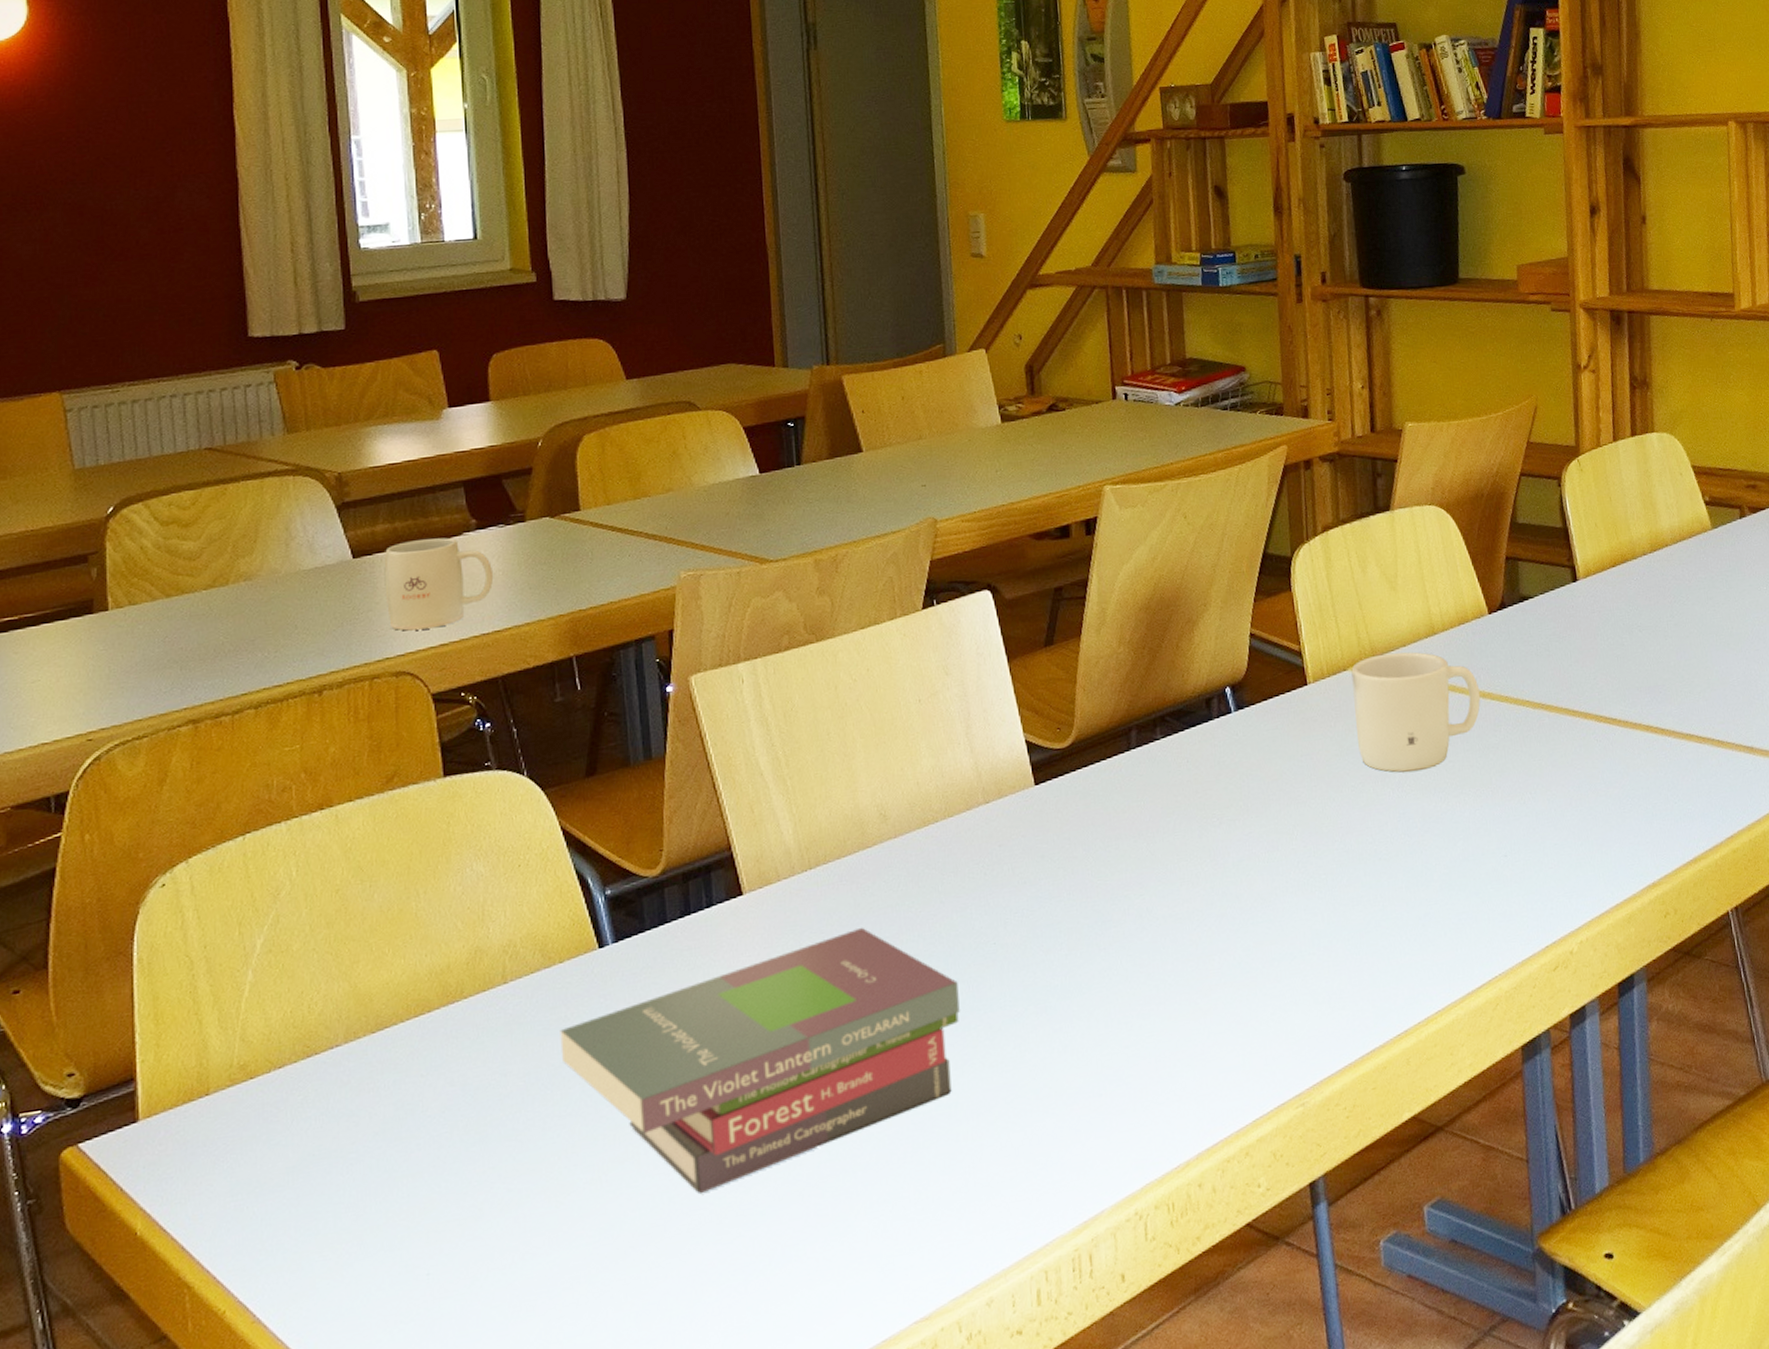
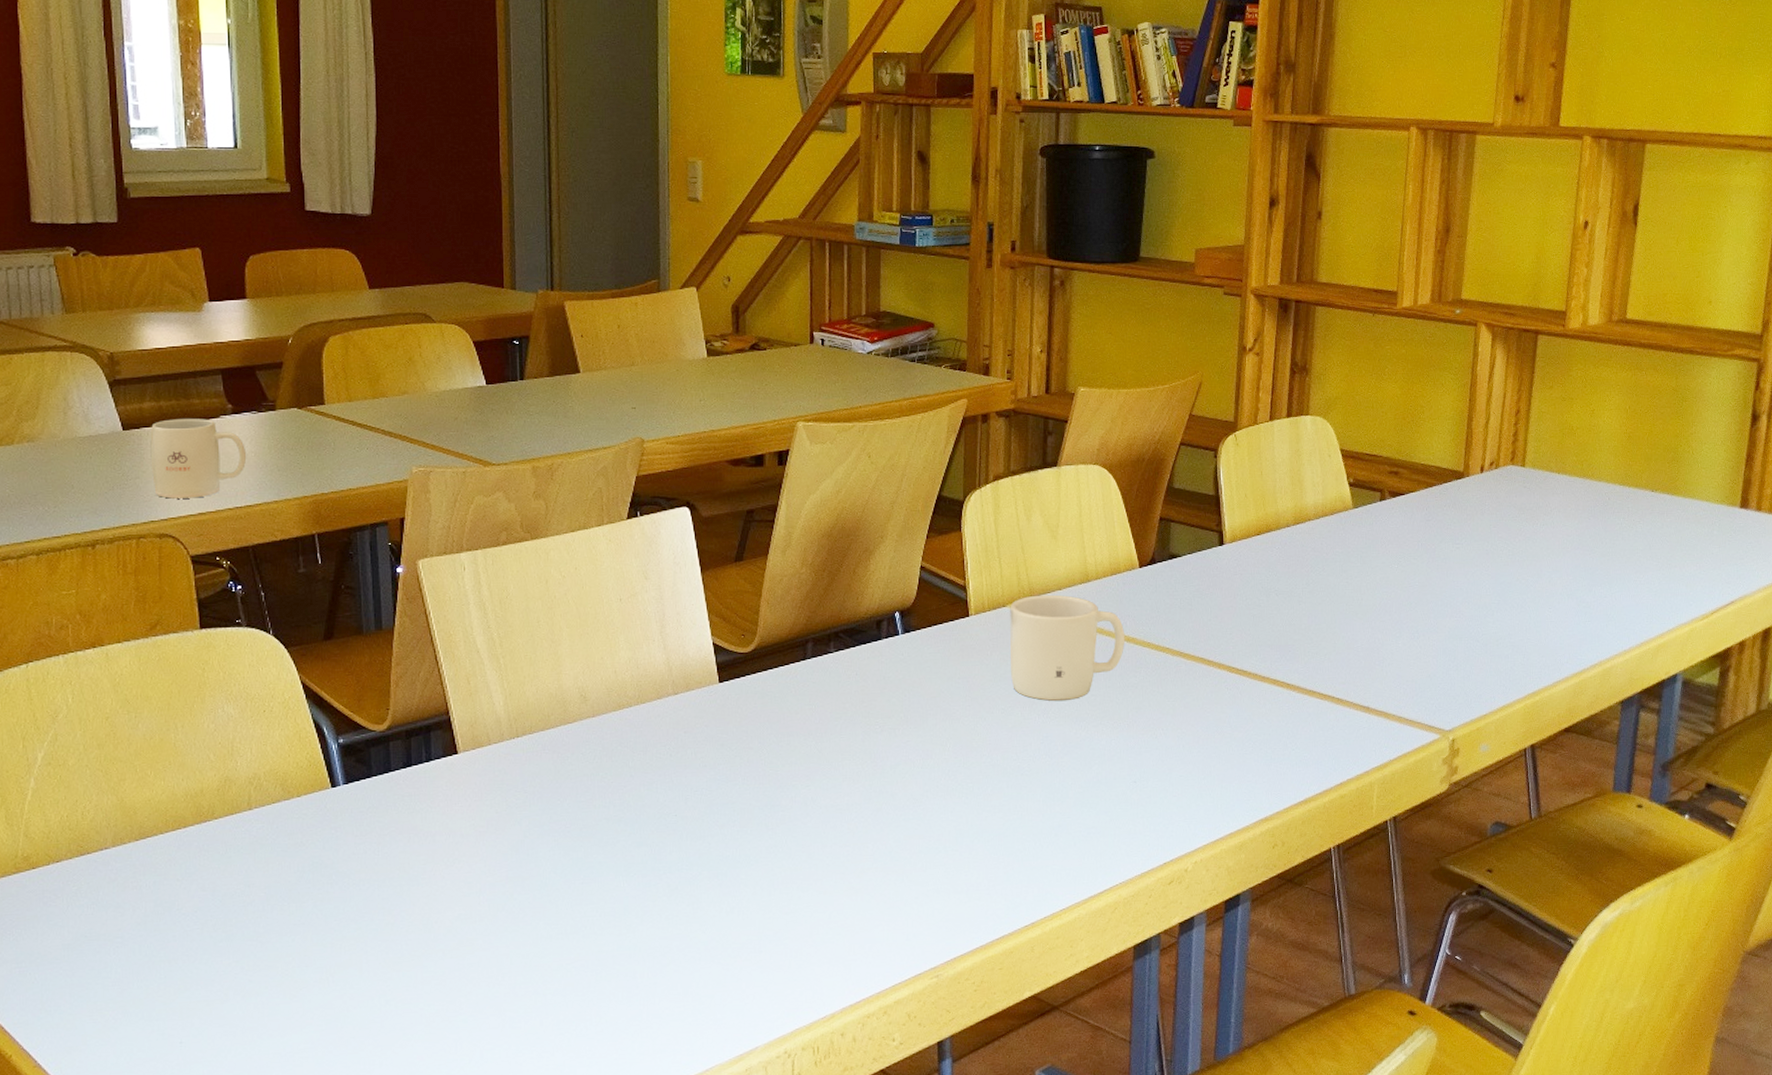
books: present [560,927,960,1193] -> none [296,791,642,999]

